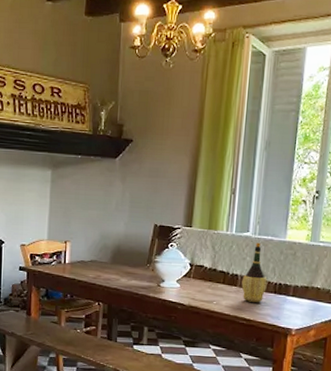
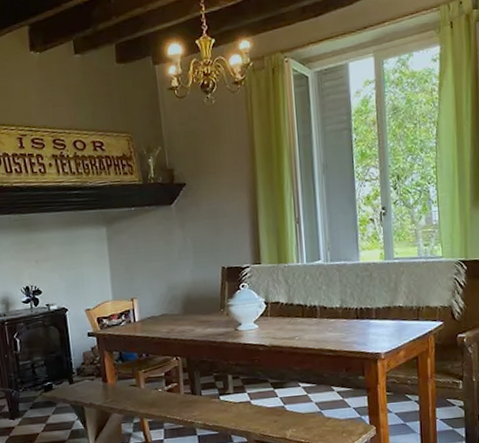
wine bottle: present [241,242,267,303] -> none [321,269,348,332]

